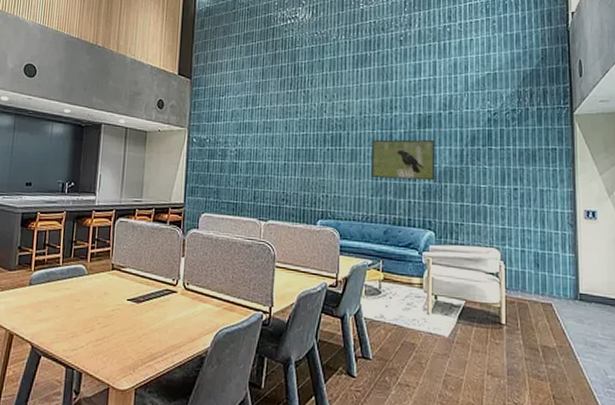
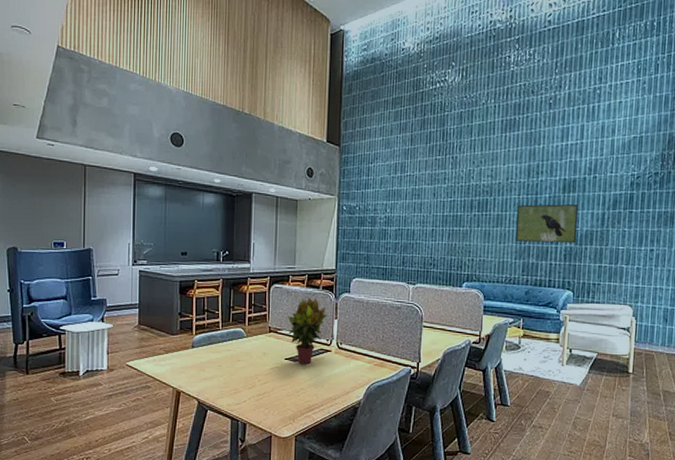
potted plant: none [131,232,174,307] -> present [288,297,327,365]

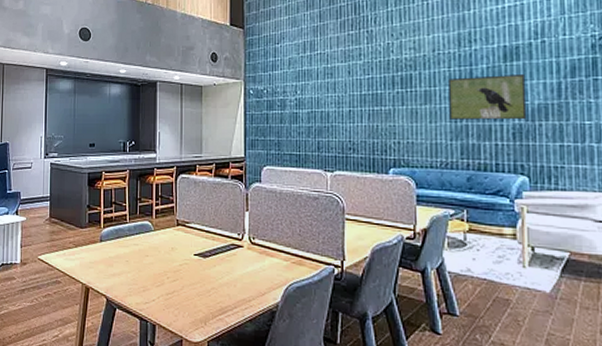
potted plant: present [288,297,327,365] -> none [196,187,238,261]

